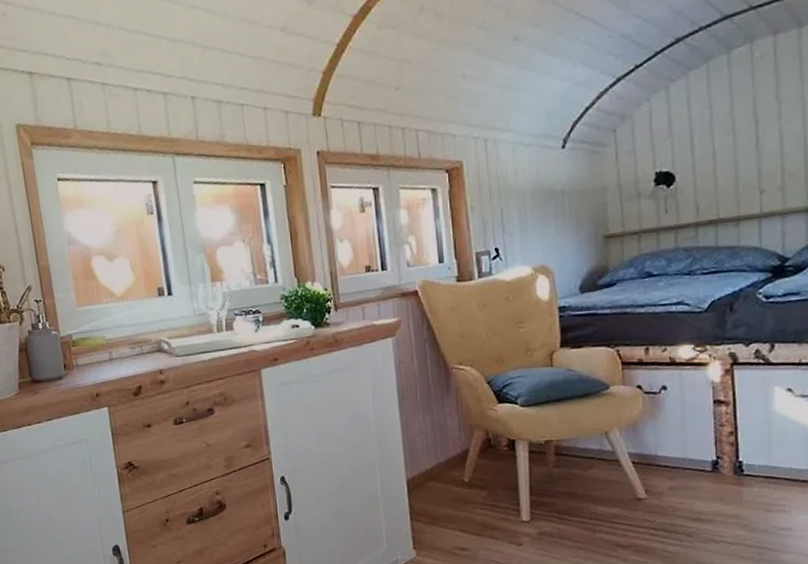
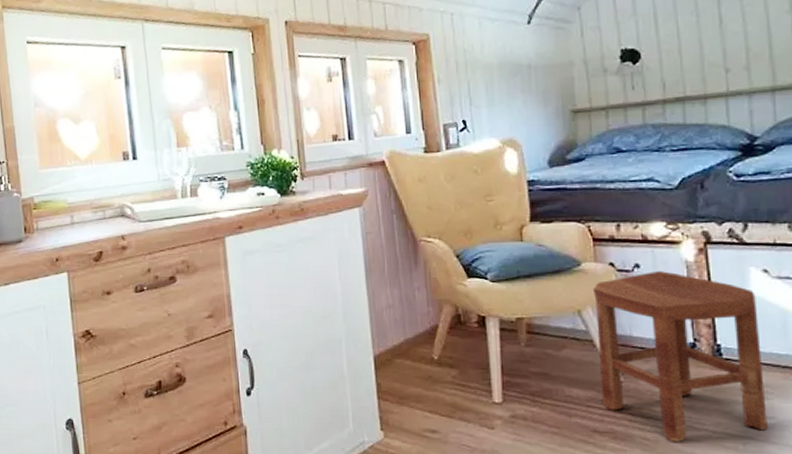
stool: none [621,392,784,554] -> present [593,271,768,442]

